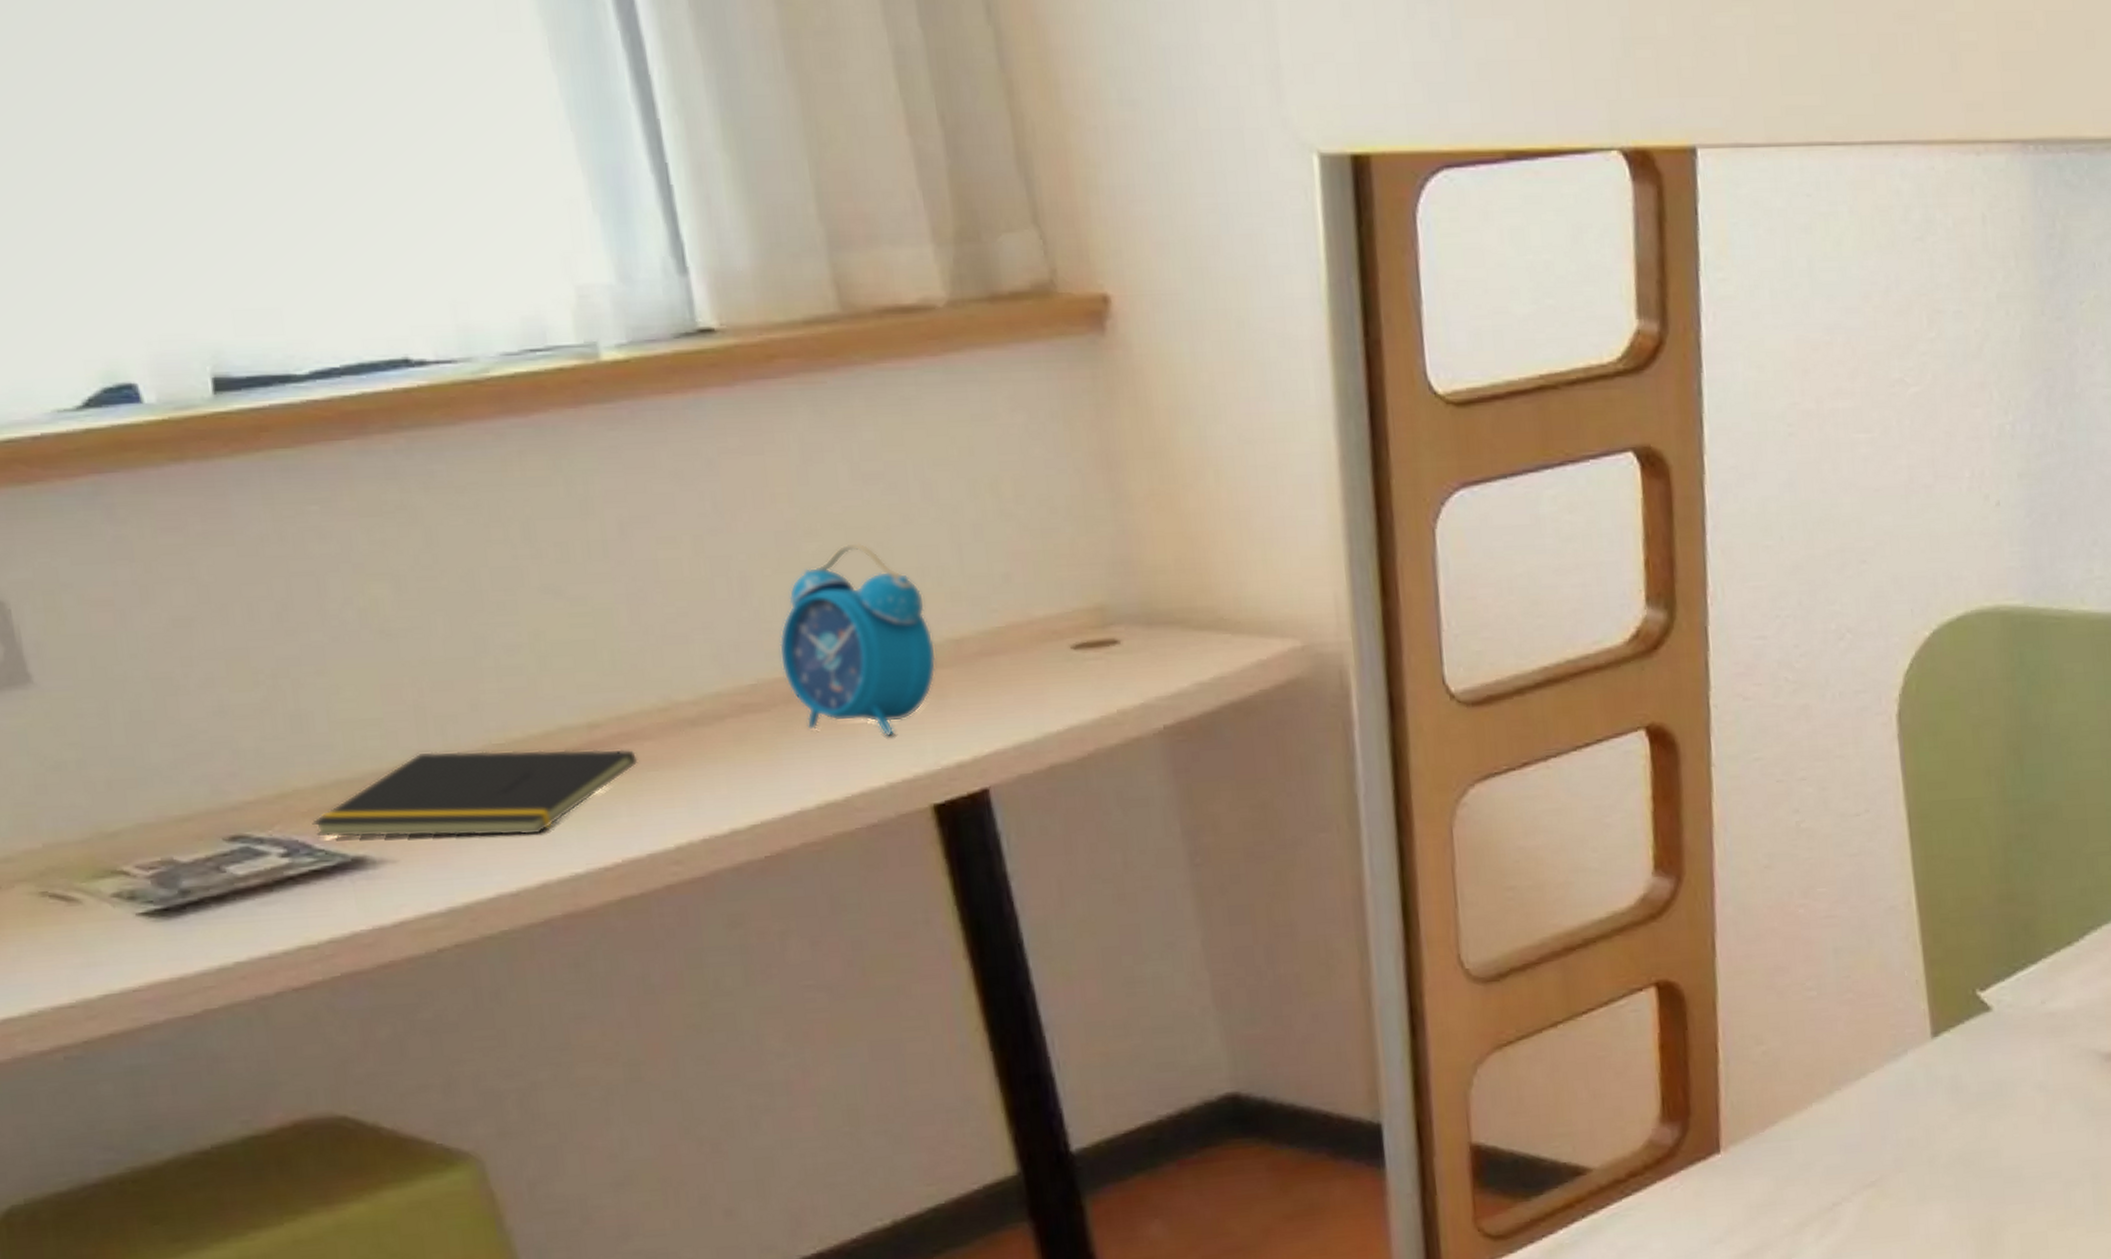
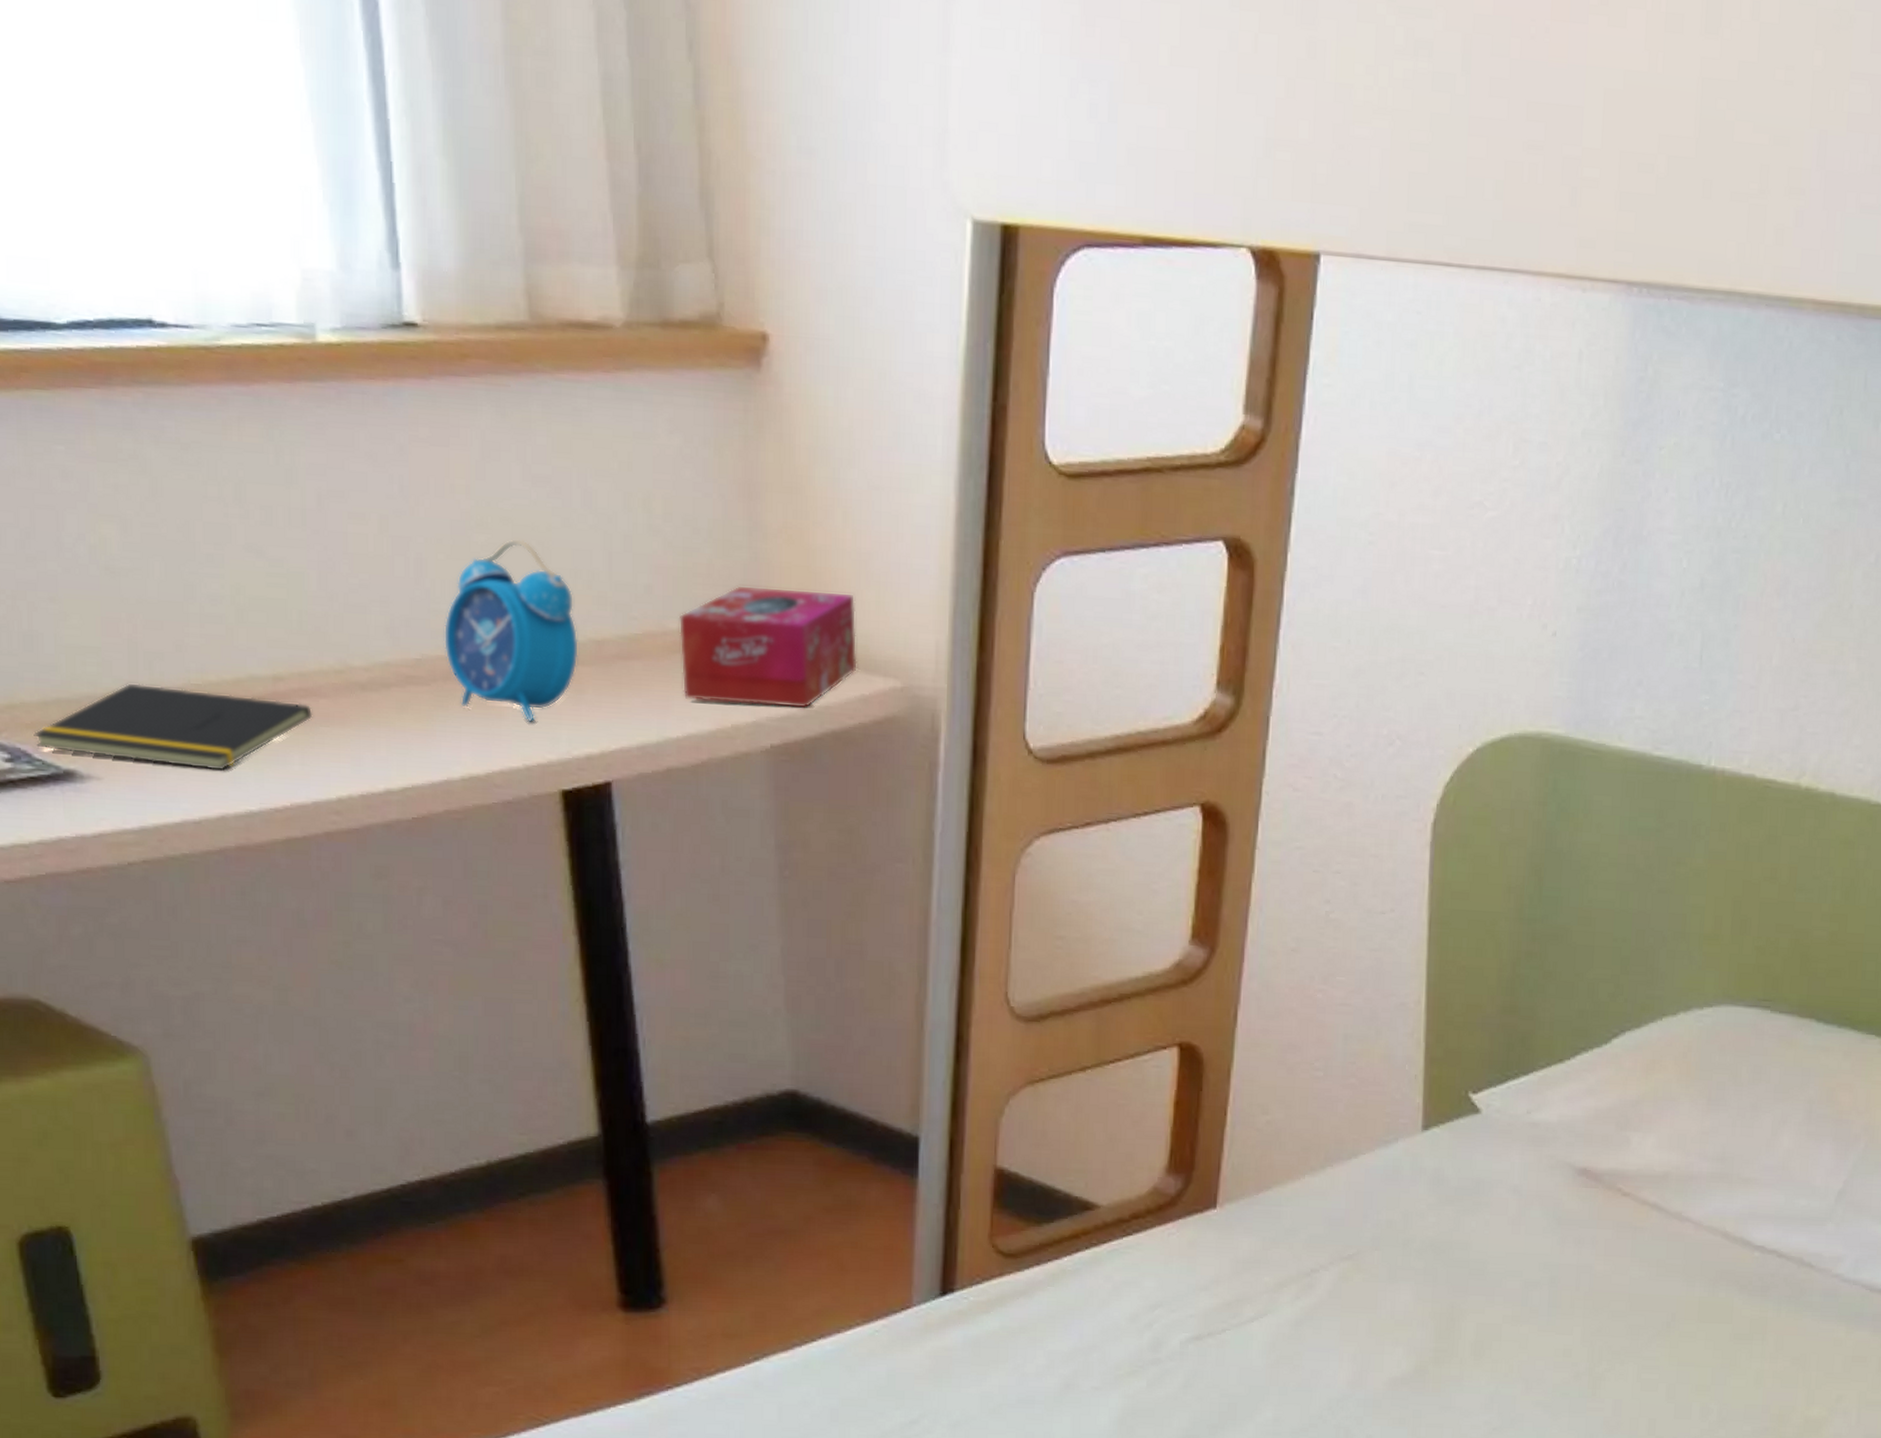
tissue box: none [1044,556,1250,690] -> present [678,585,857,708]

